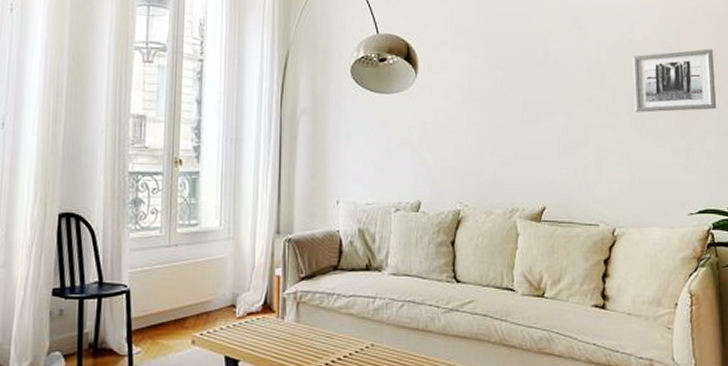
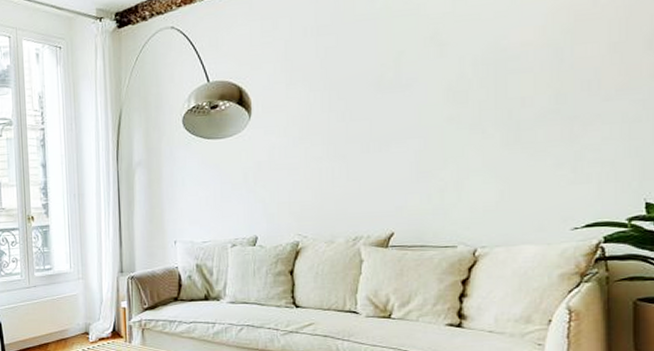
wall art: present [632,49,717,113] -> none [506,43,620,126]

